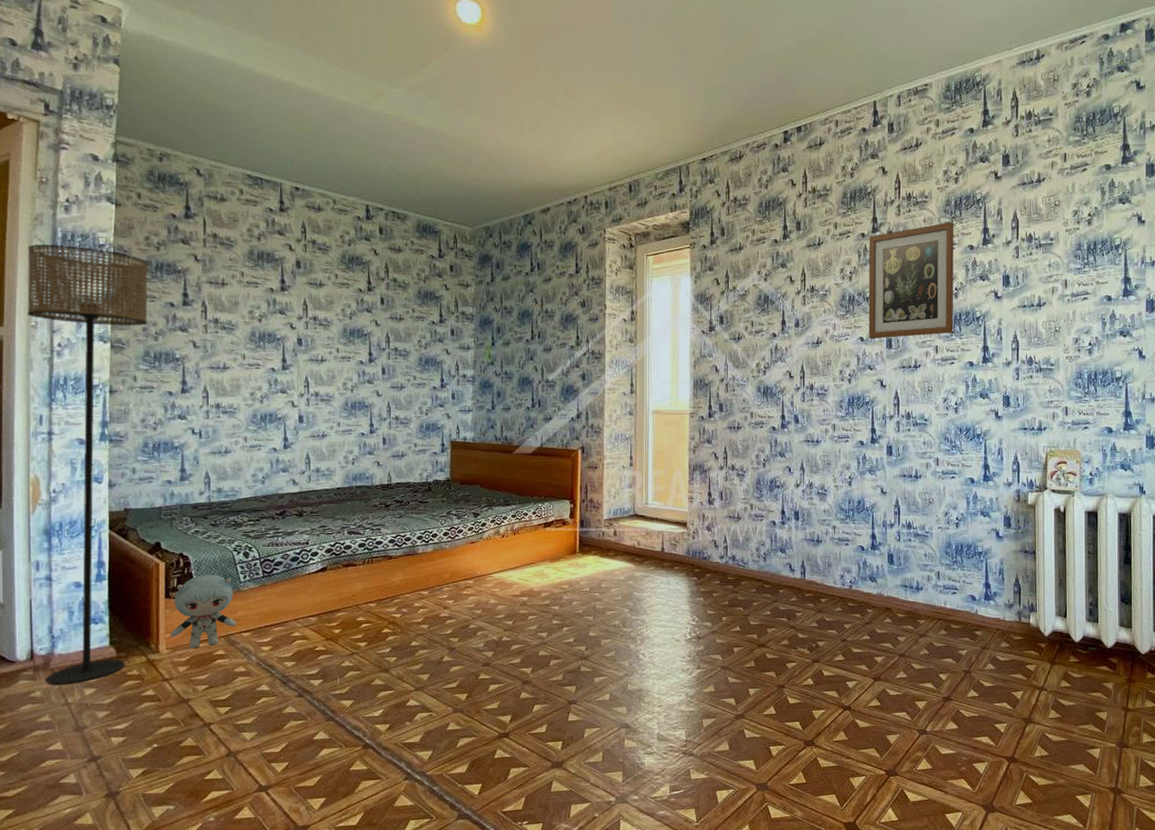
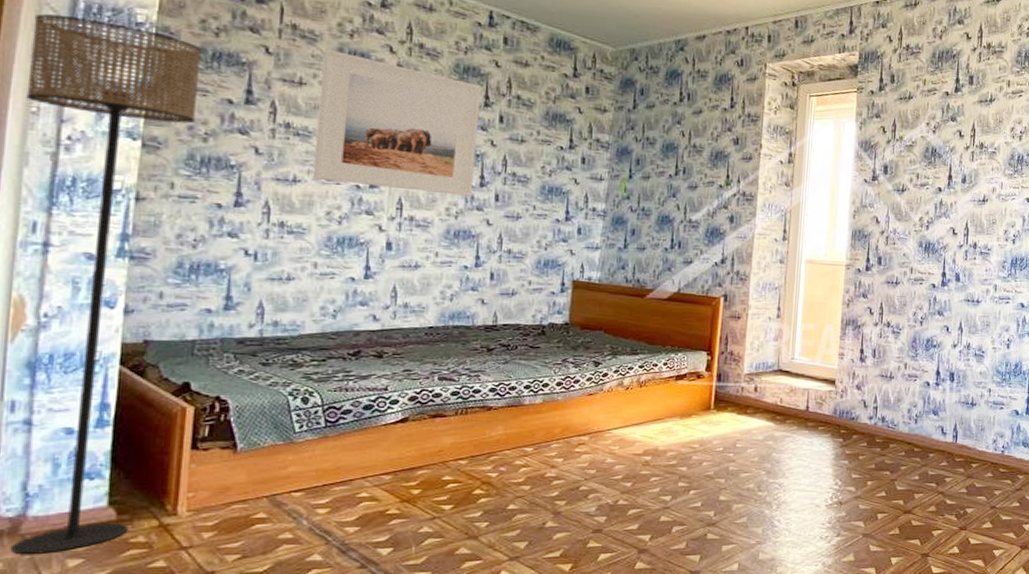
plush toy: present [171,574,236,649] -> none [195,422,286,511]
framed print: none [238,252,365,371] -> present [312,49,482,196]

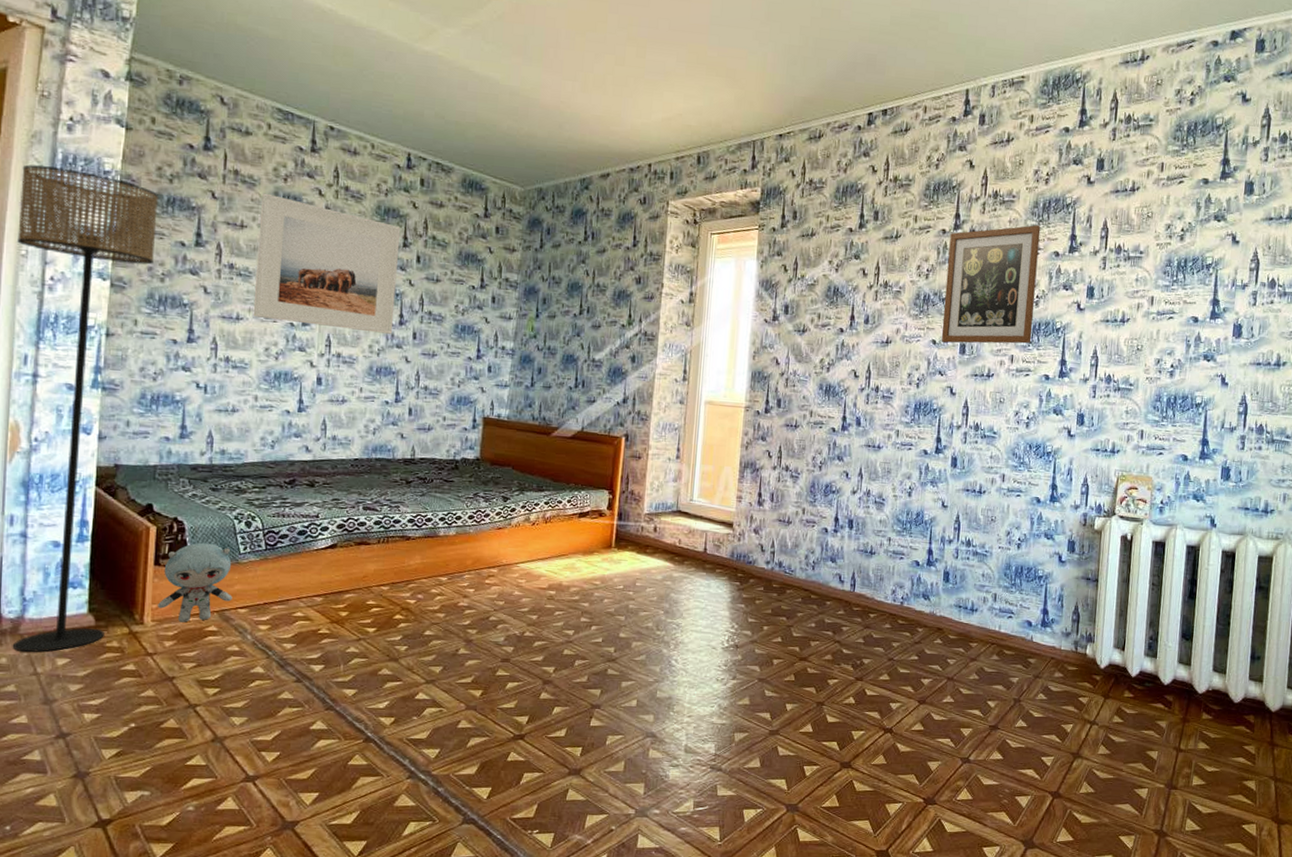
plush toy: none [195,422,286,511] -> present [158,542,233,623]

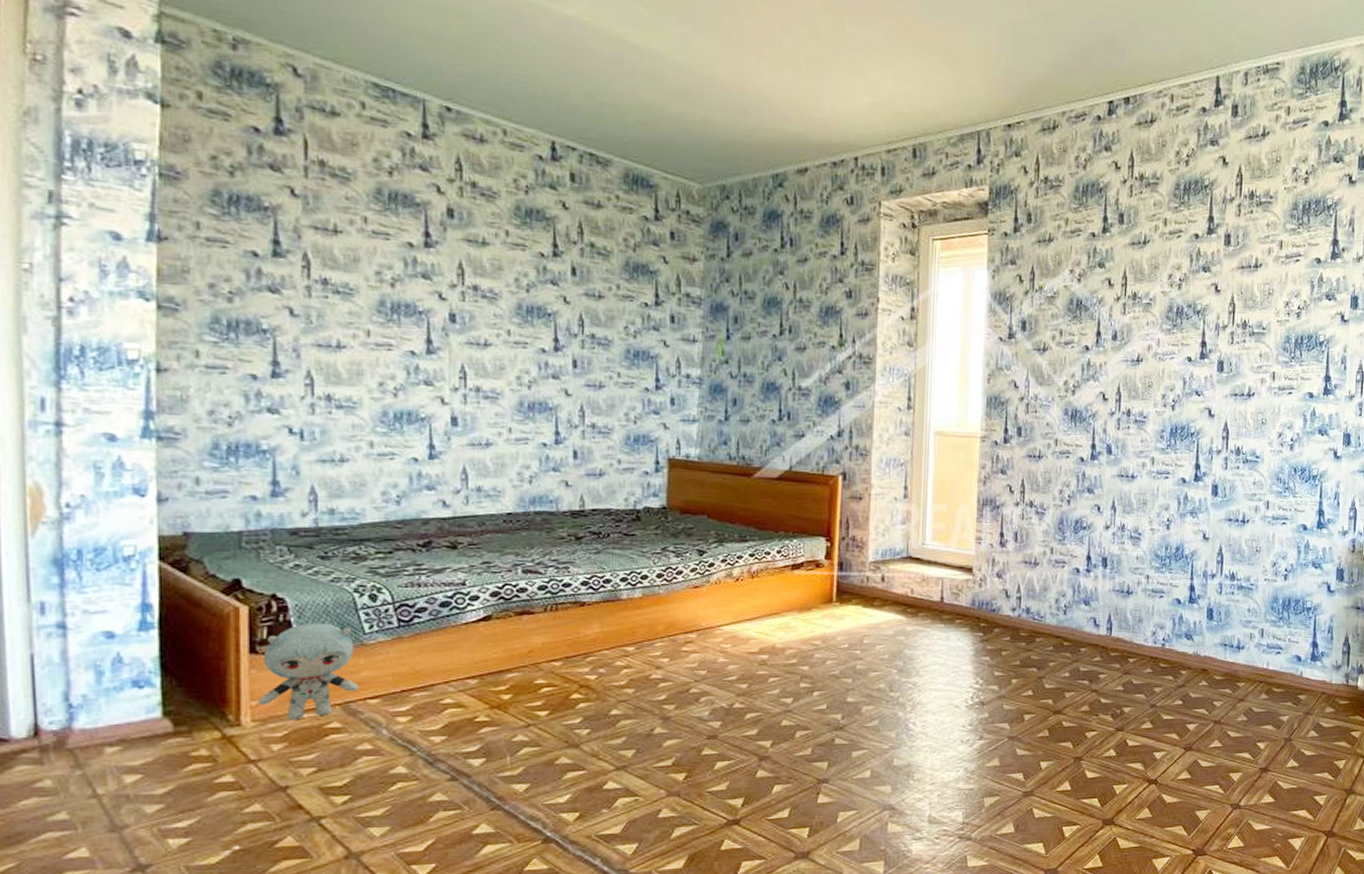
floor lamp: present [13,164,158,652] -> none [13,151,216,770]
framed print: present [253,193,401,334] -> none [358,189,548,362]
wall art: present [941,224,1041,344] -> none [1197,228,1301,360]

